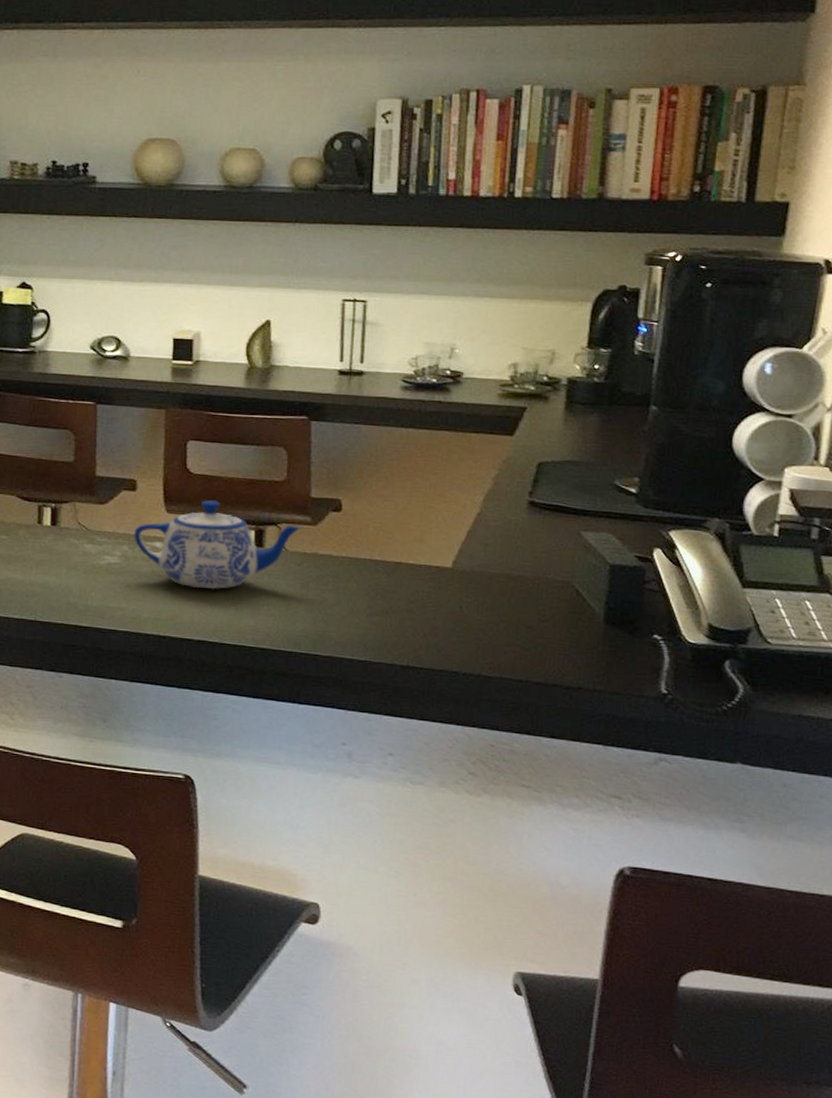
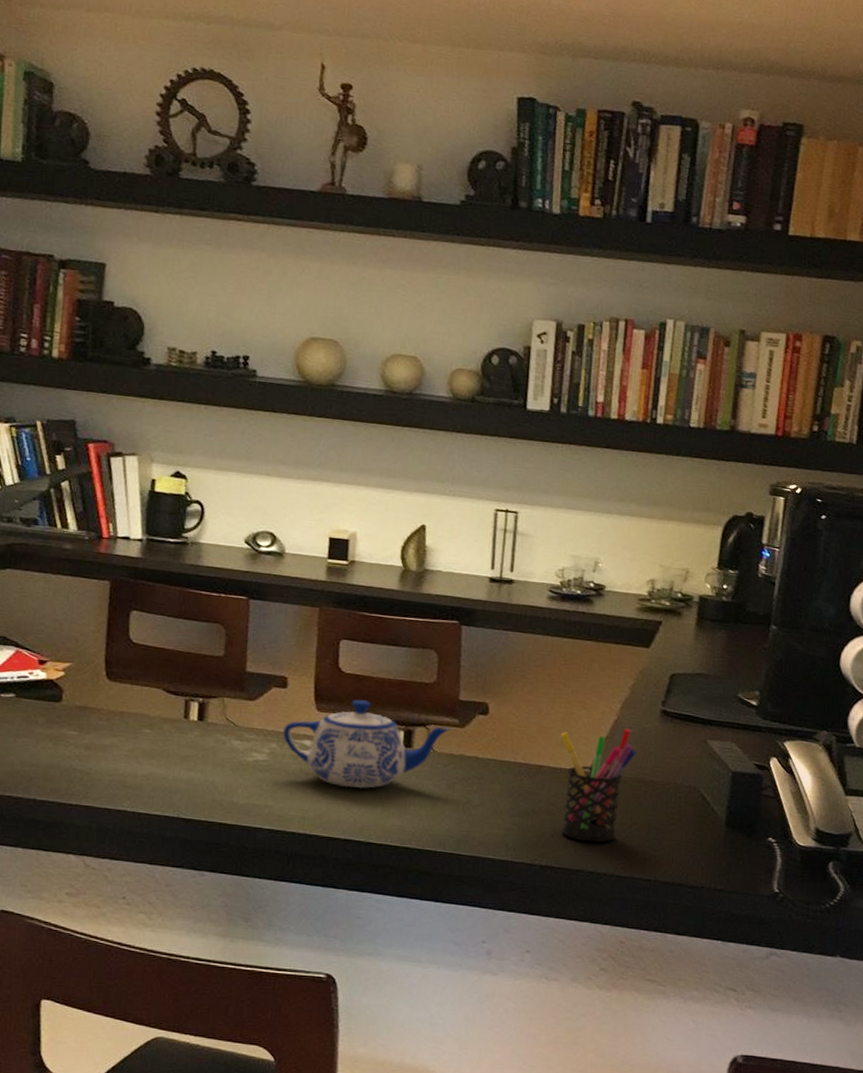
pen holder: none [418,522,502,642] -> present [560,729,636,843]

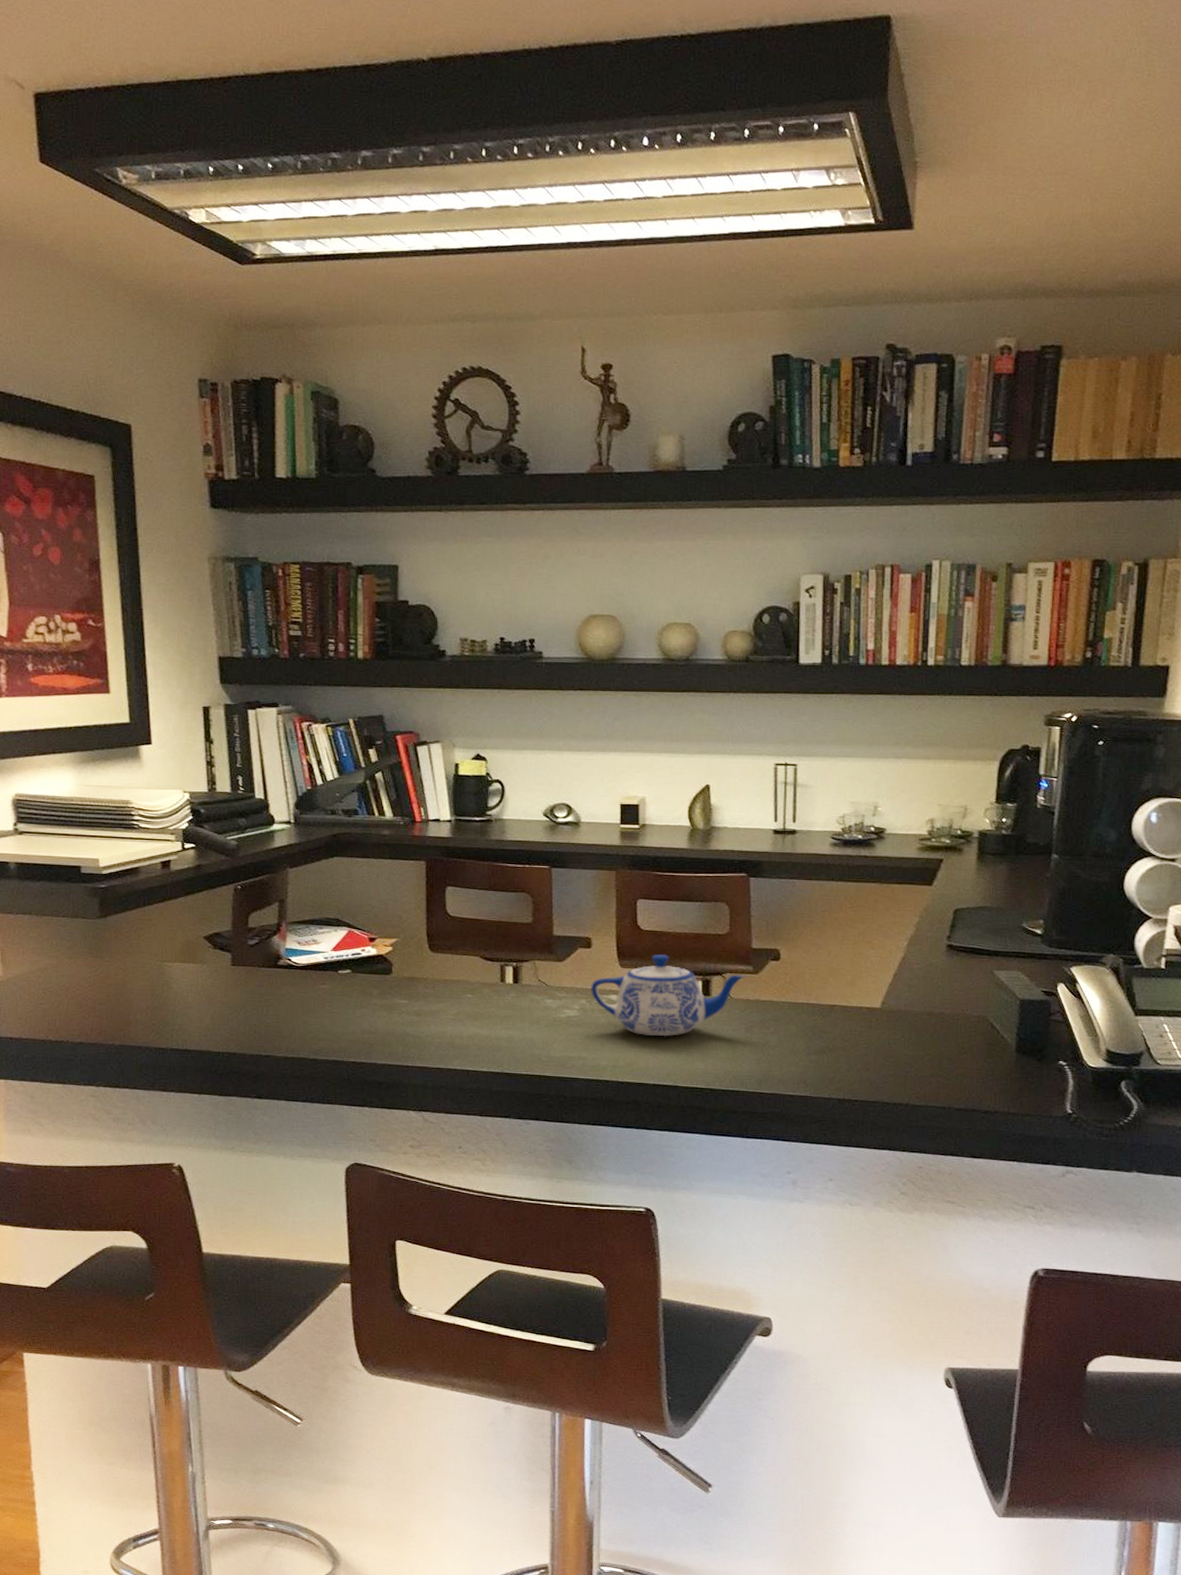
pen holder: present [560,729,636,843] -> none [850,965,925,1075]

